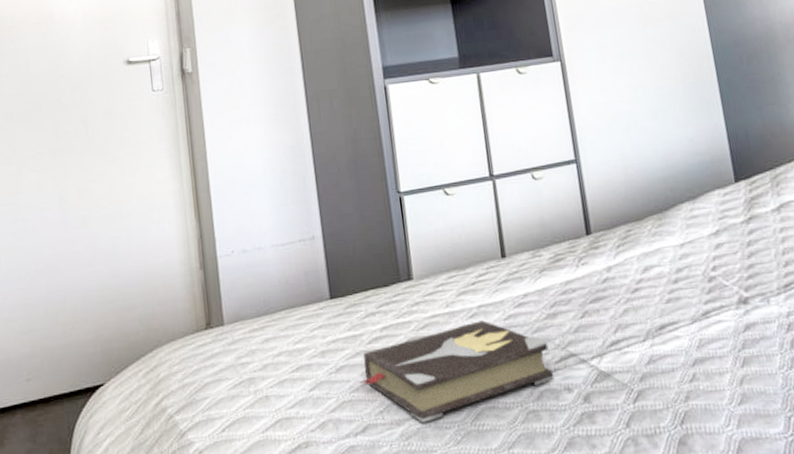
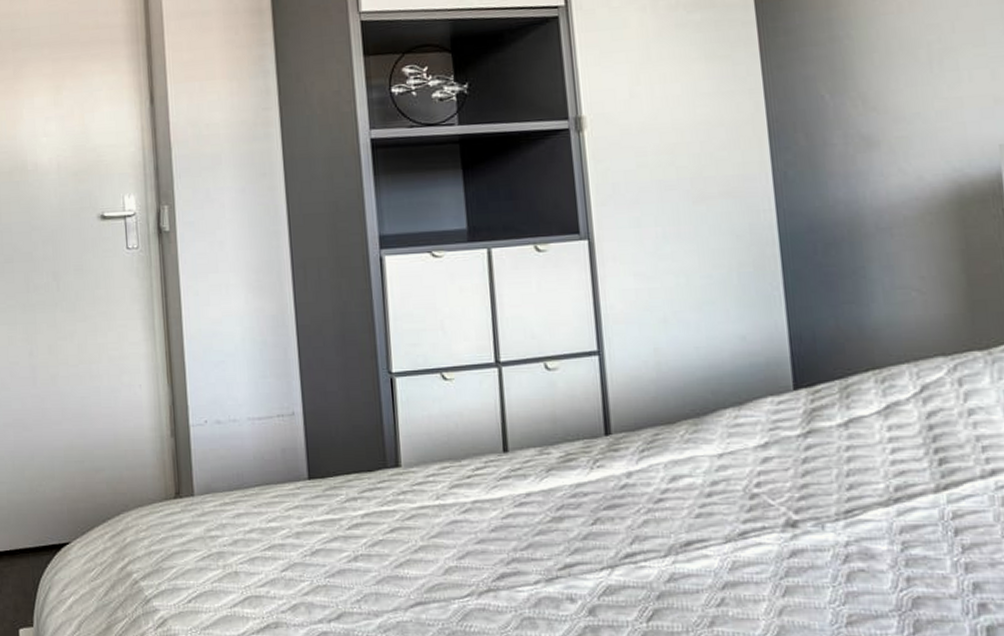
hardback book: present [358,320,554,423] -> none [334,517,556,617]

